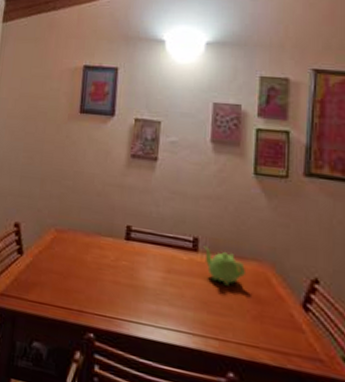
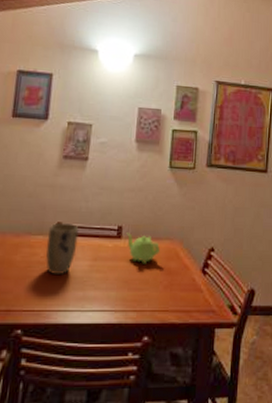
plant pot: none [116,225,150,284] -> present [45,222,79,276]

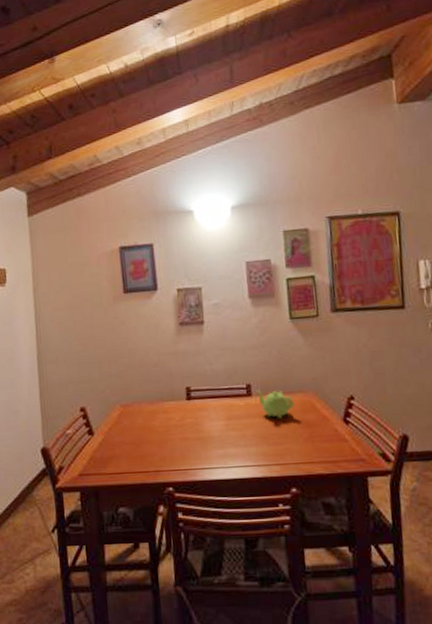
plant pot: present [45,222,79,276] -> none [179,386,210,437]

